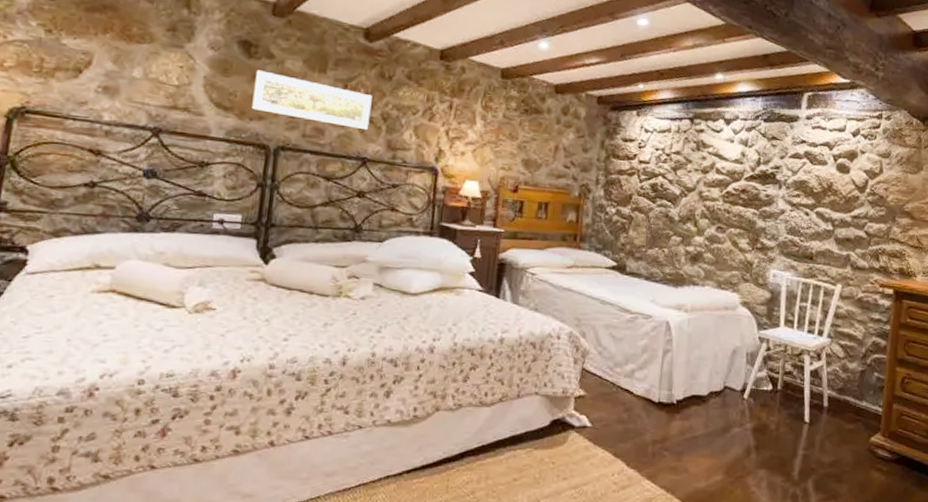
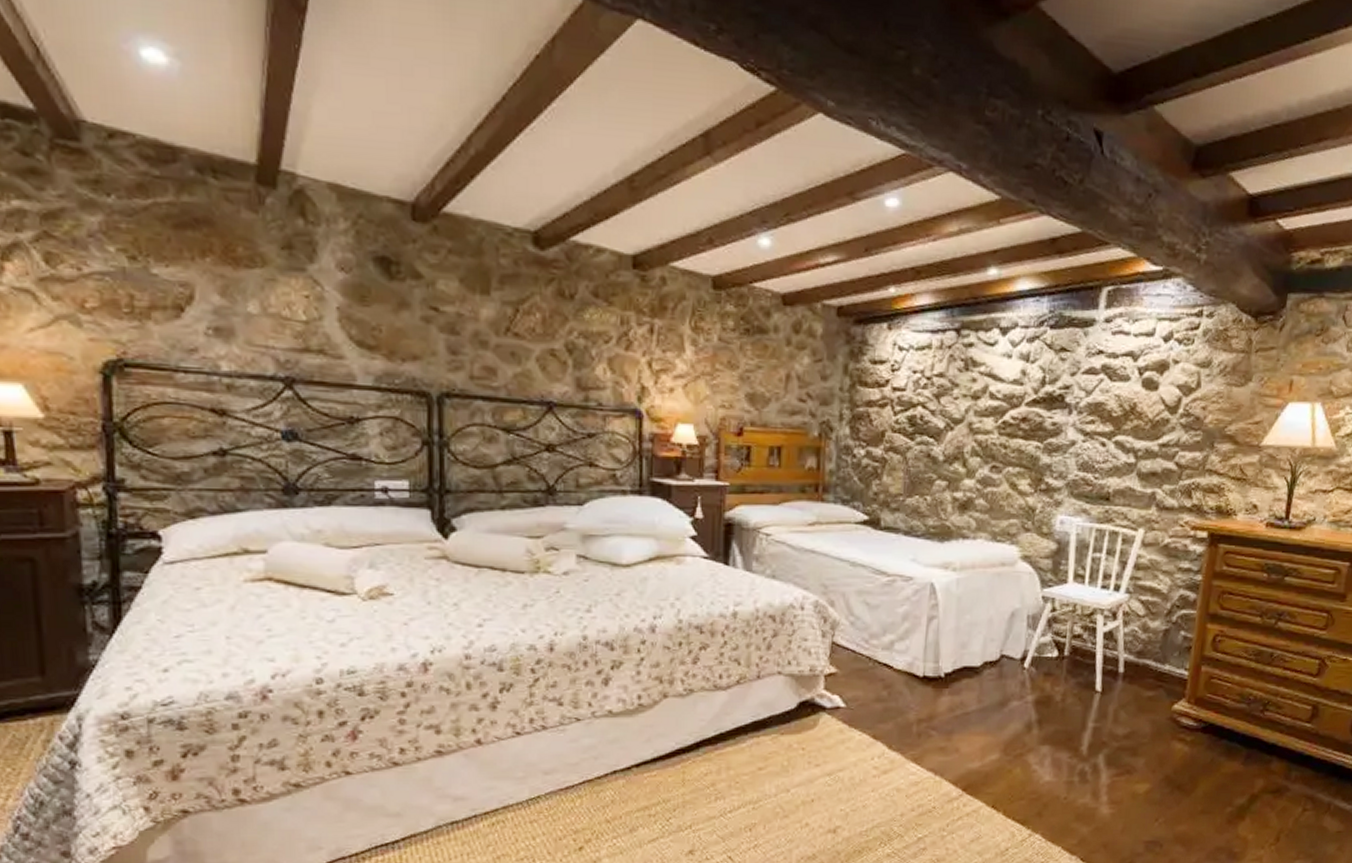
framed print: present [252,70,372,131] -> none [401,295,552,367]

